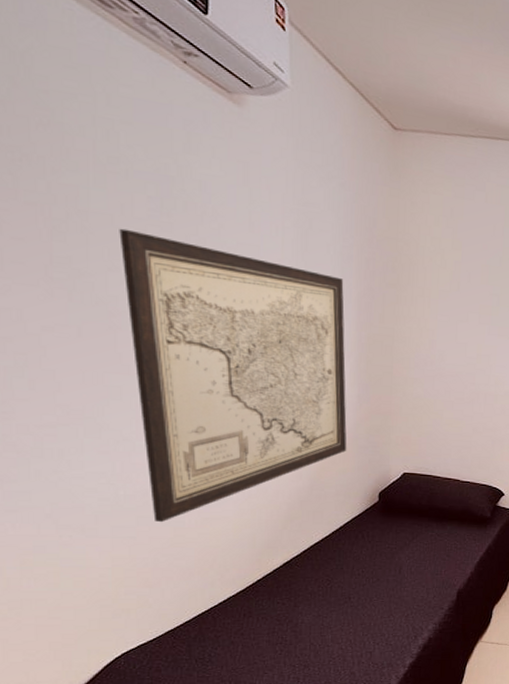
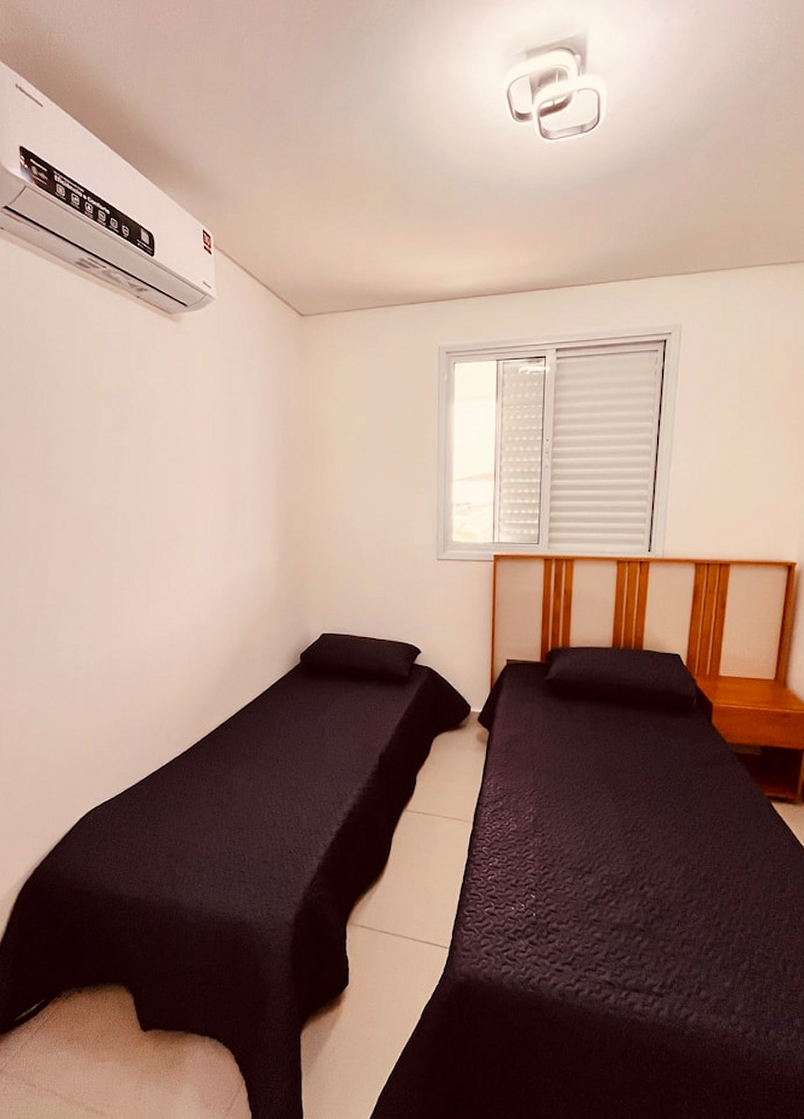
wall art: present [119,228,347,523] -> none [92,438,271,688]

